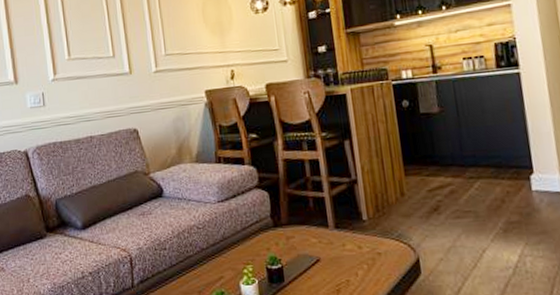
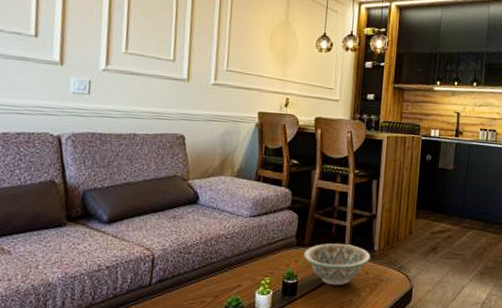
decorative bowl: none [283,217,360,266] -> present [303,243,370,286]

